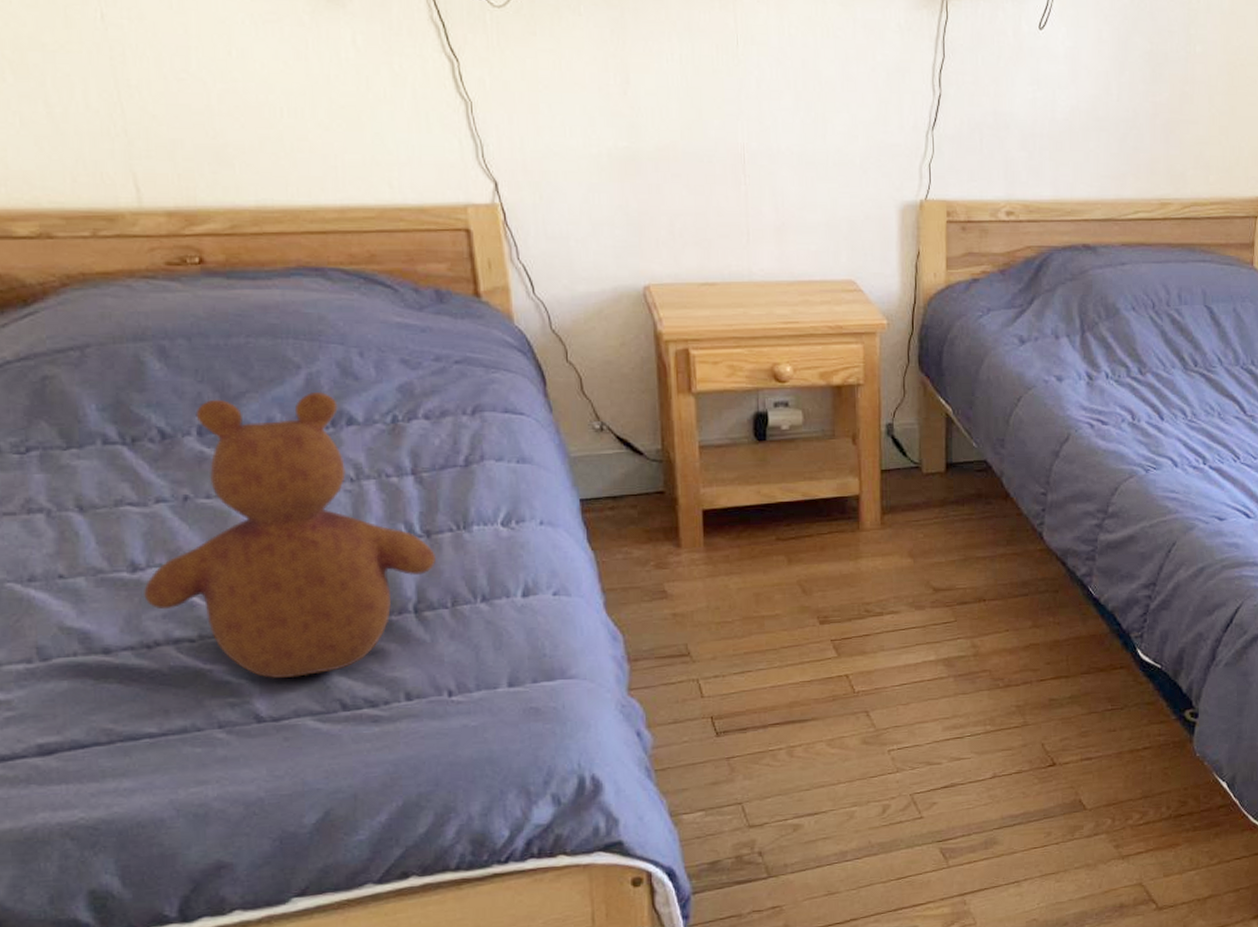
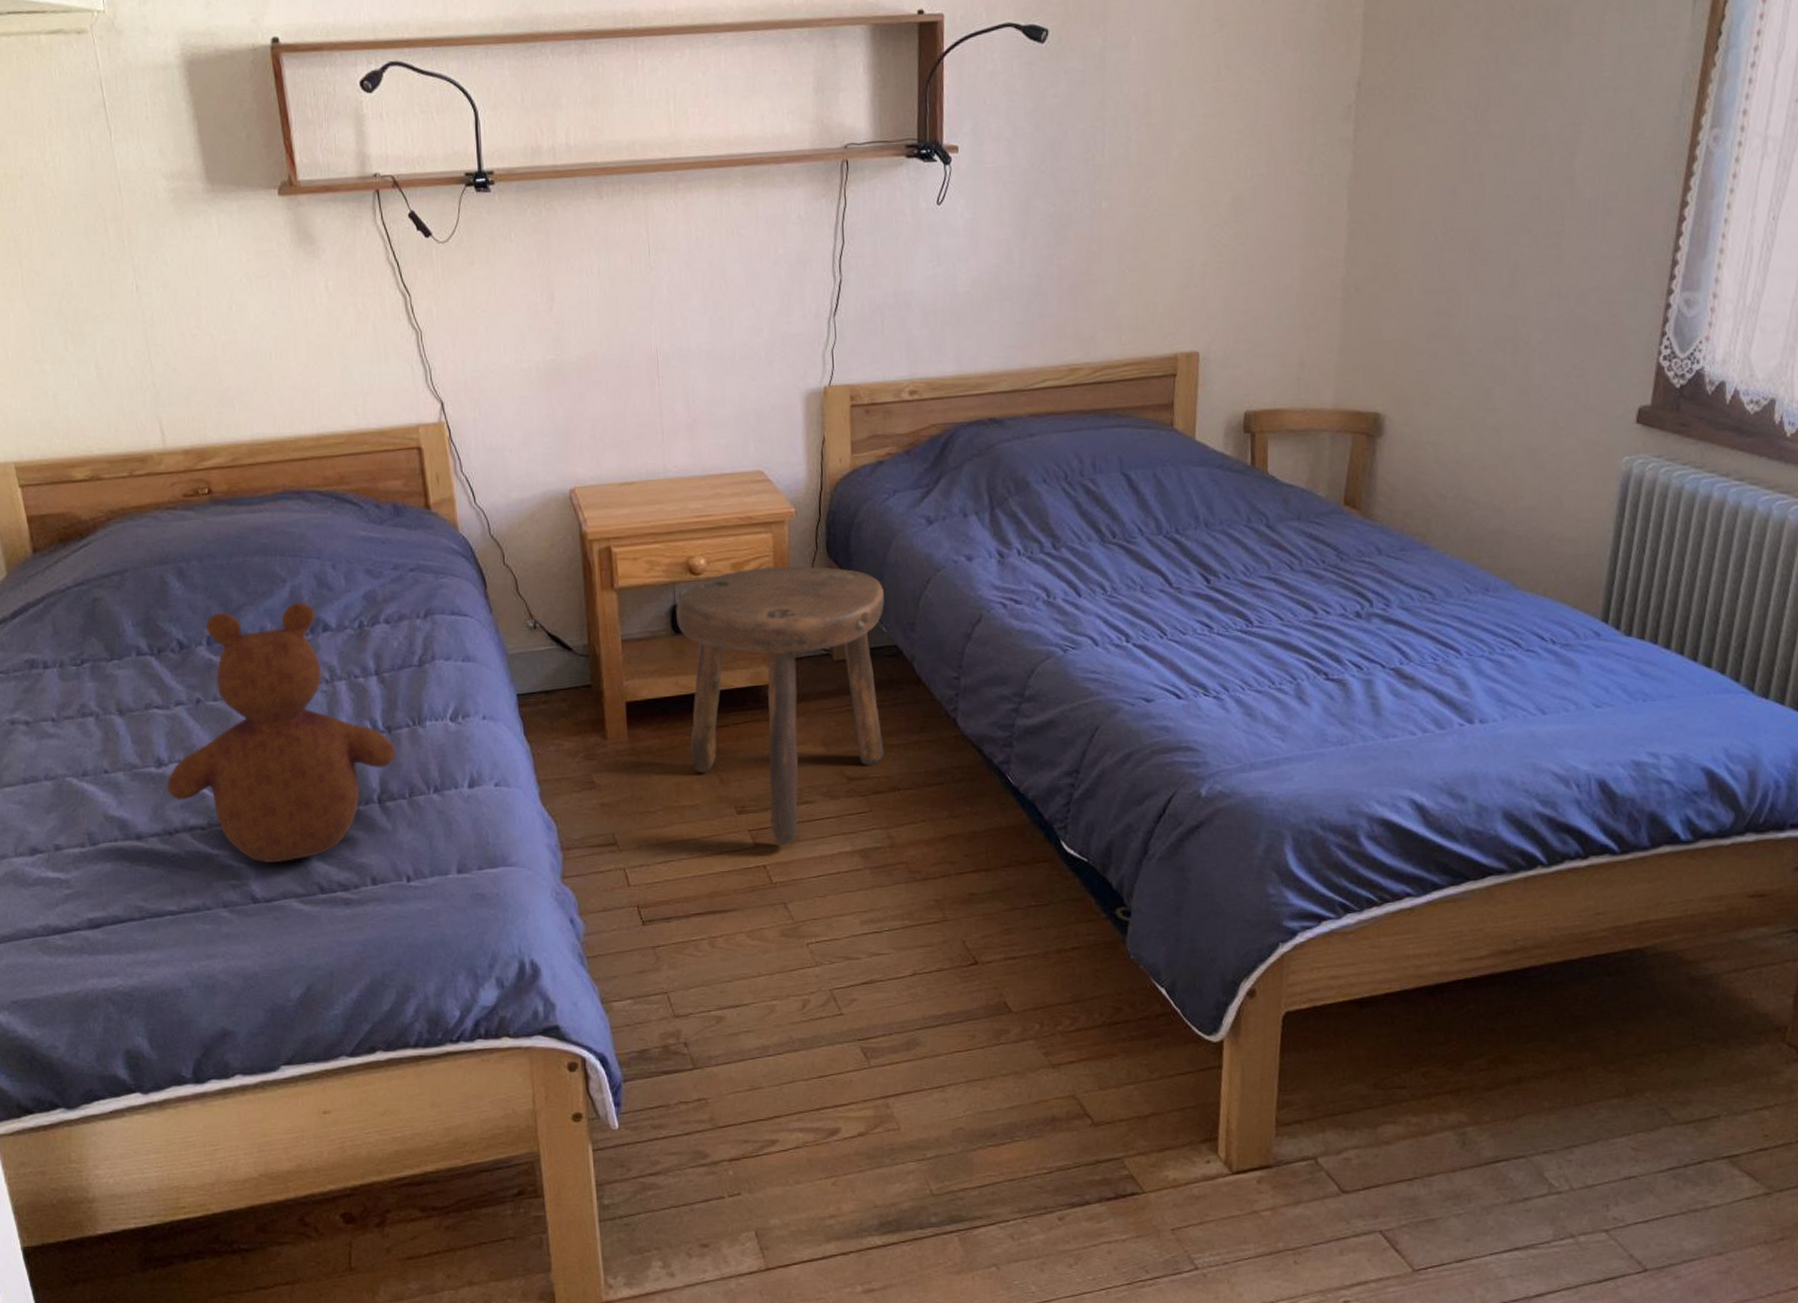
stool: none [759,378,975,655] -> present [676,566,884,845]

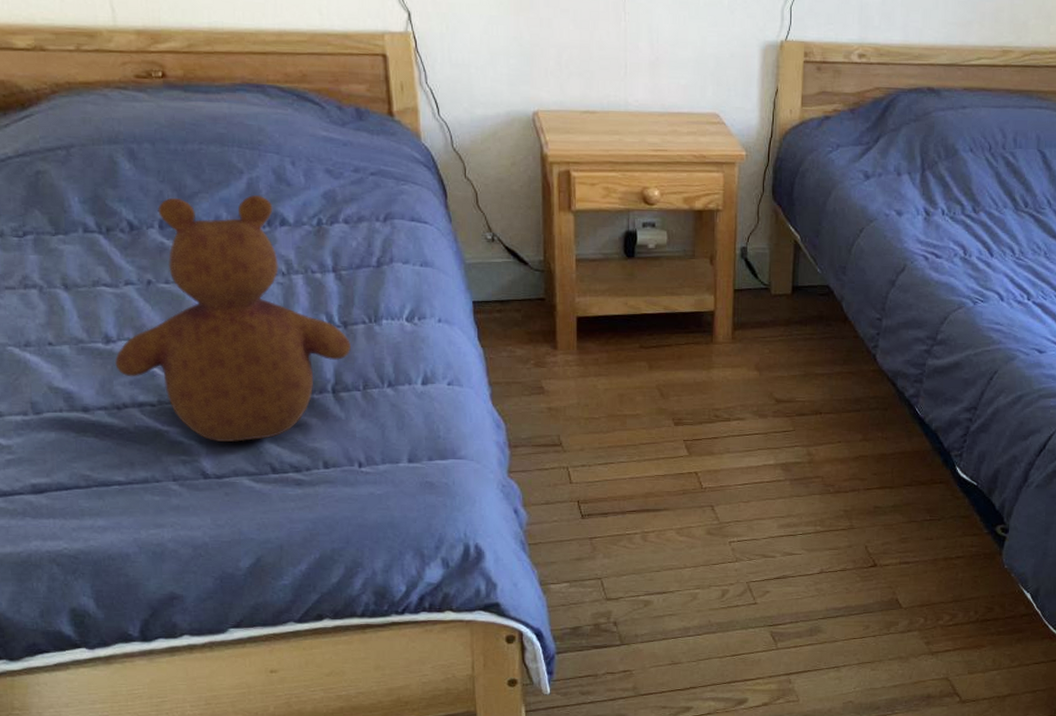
stool: present [676,566,884,845] -> none [629,203,821,456]

